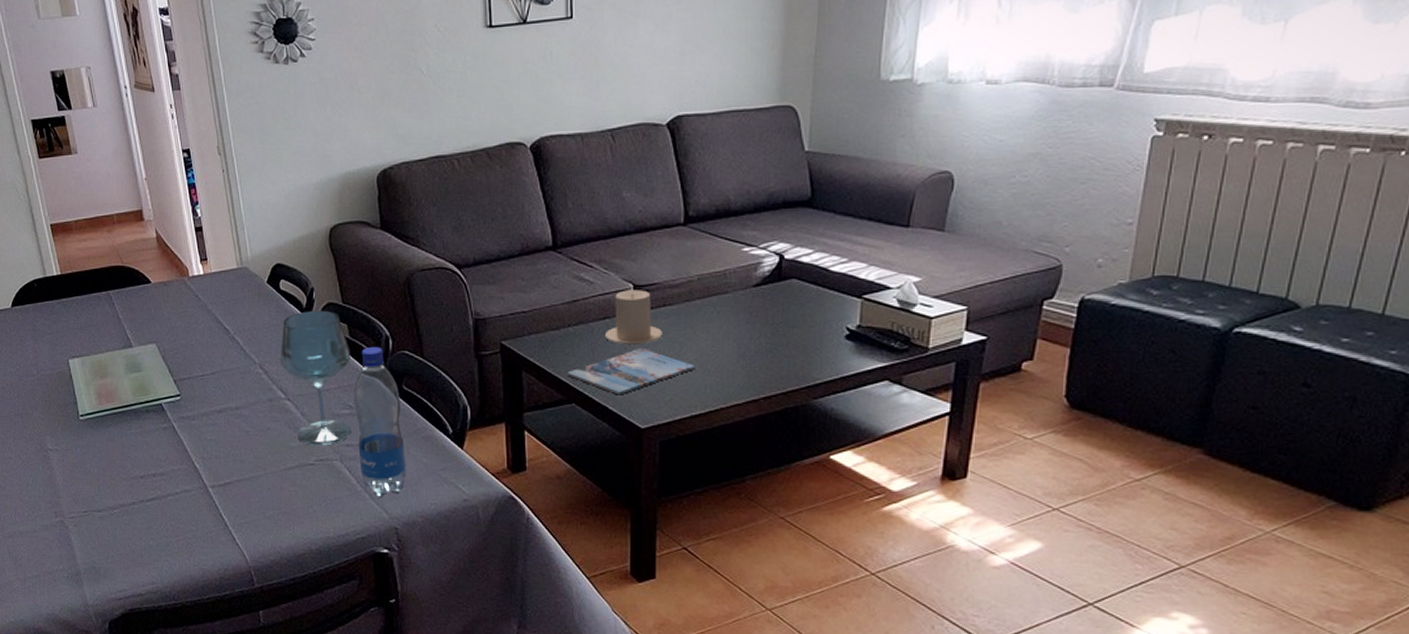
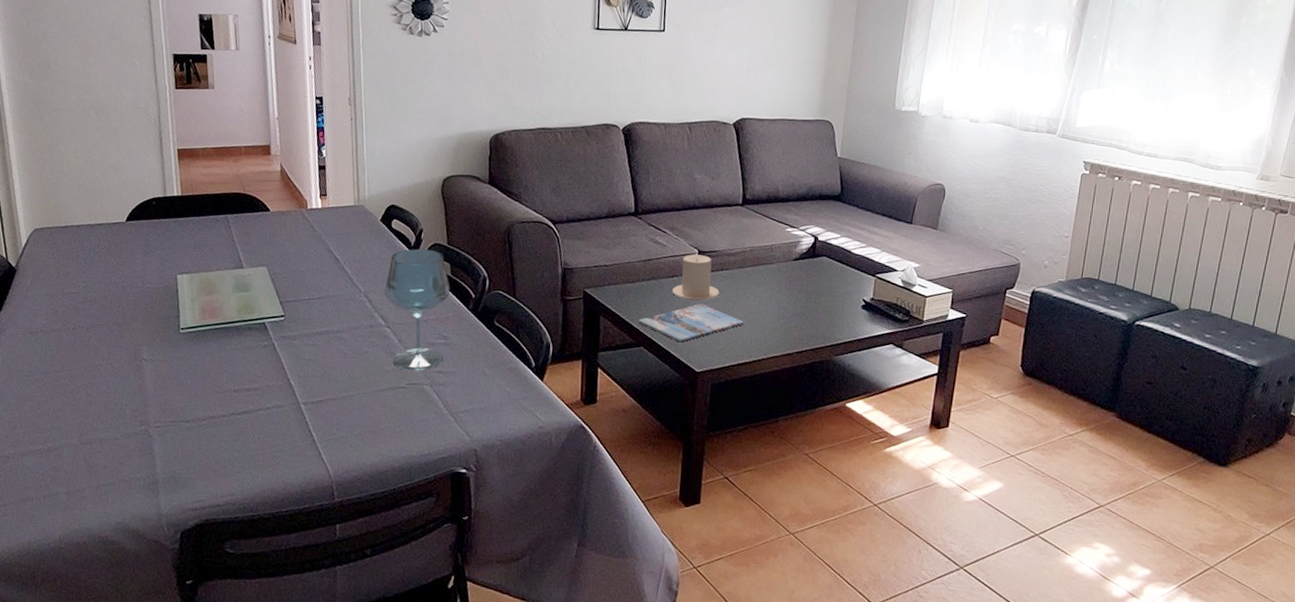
bottle: present [353,346,406,497] -> none [448,284,491,421]

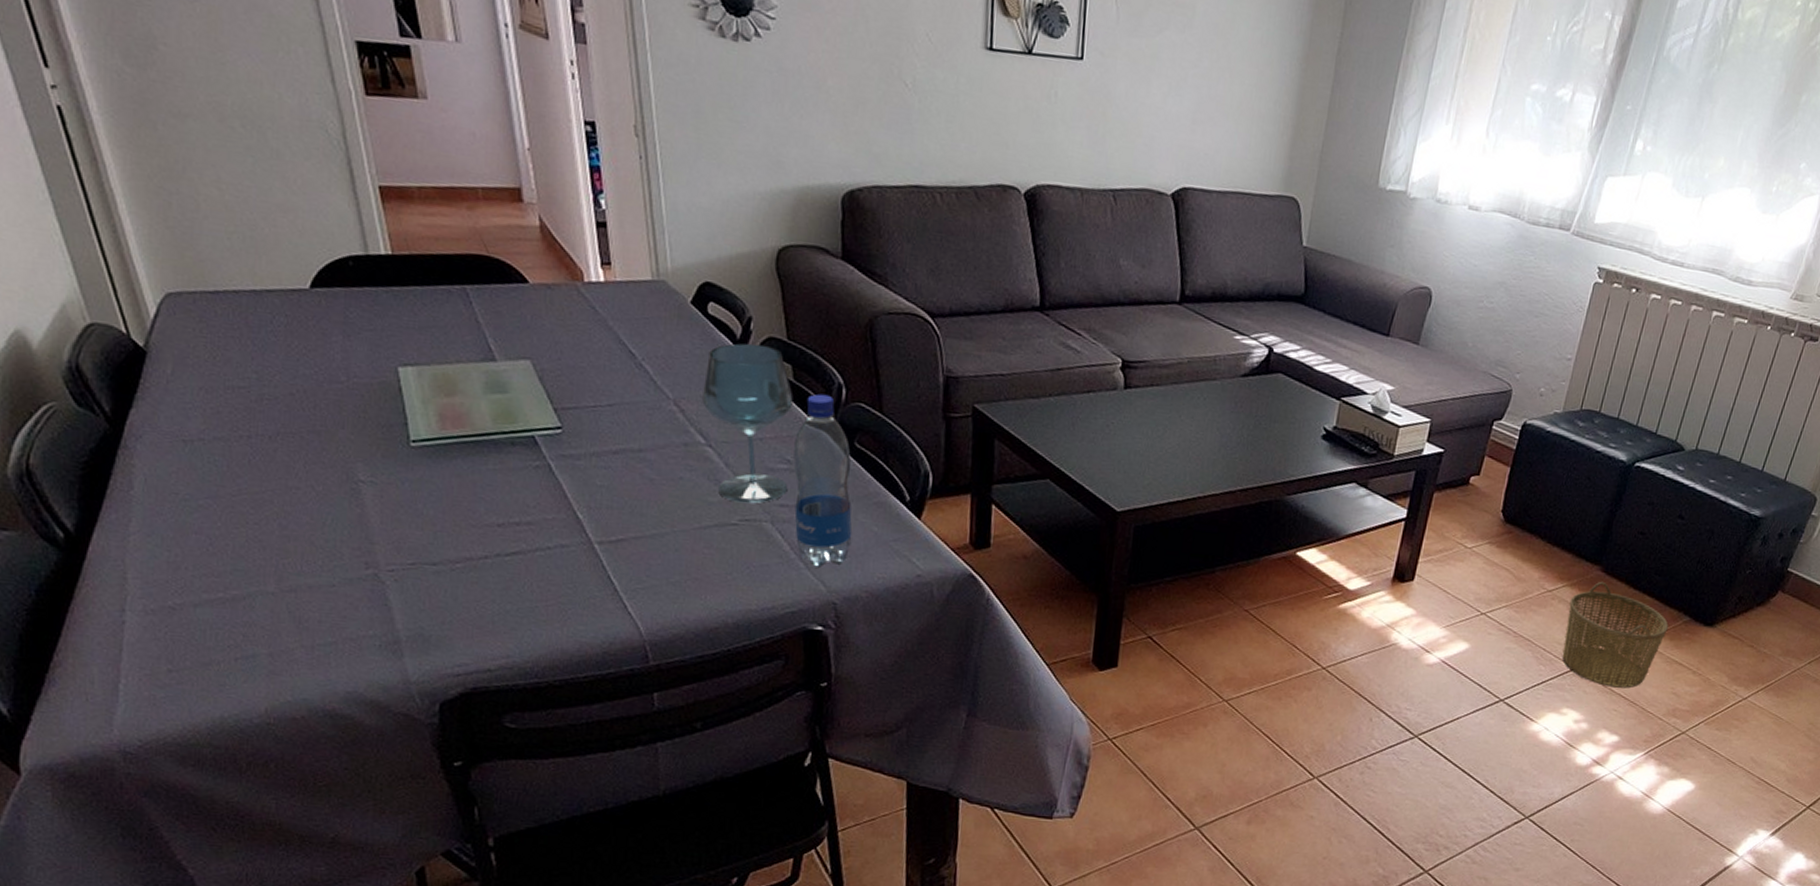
bottle: none [448,284,491,421] -> present [792,394,853,568]
magazine: present [638,304,744,343] -> none [1043,428,1177,475]
candle: present [672,254,719,301] -> none [1088,364,1148,424]
basket: none [1088,426,1184,525] -> present [1562,581,1669,689]

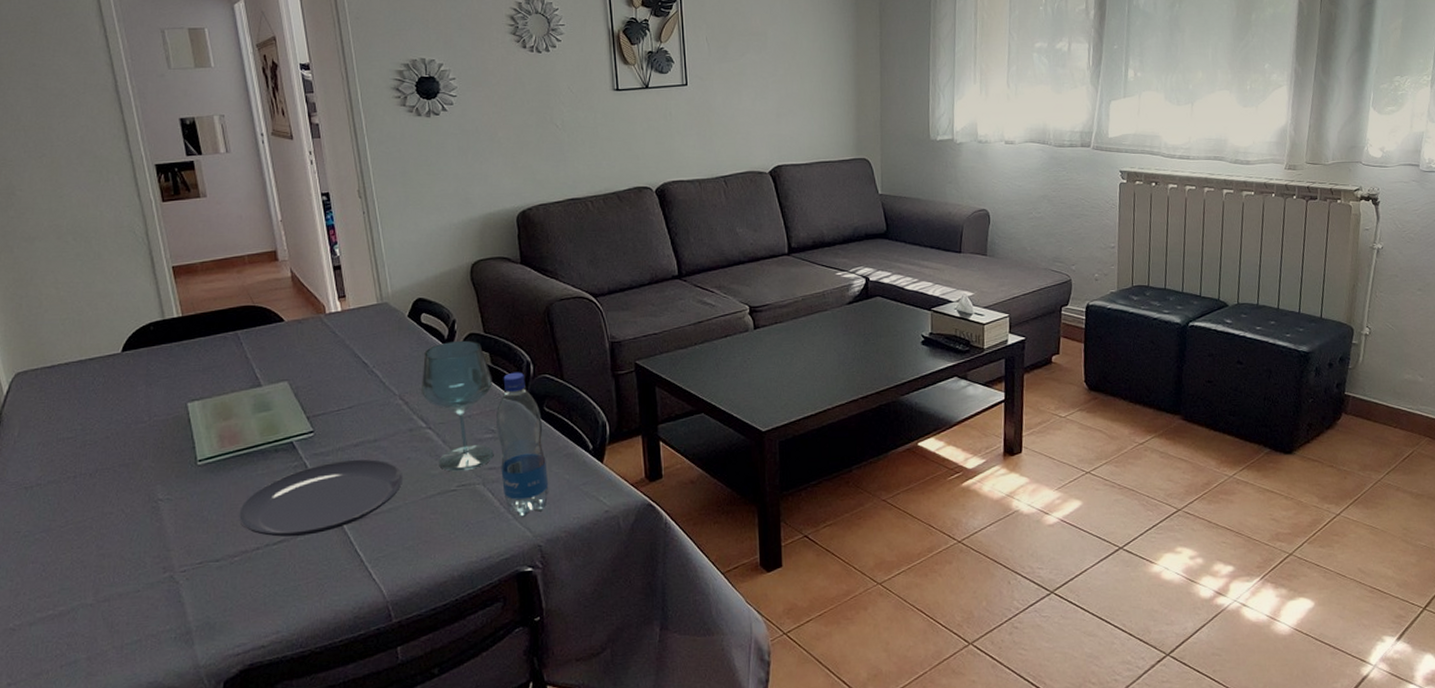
plate: none [461,468,673,551] -> present [238,459,404,537]
basket: present [1562,581,1669,689] -> none [1160,428,1253,522]

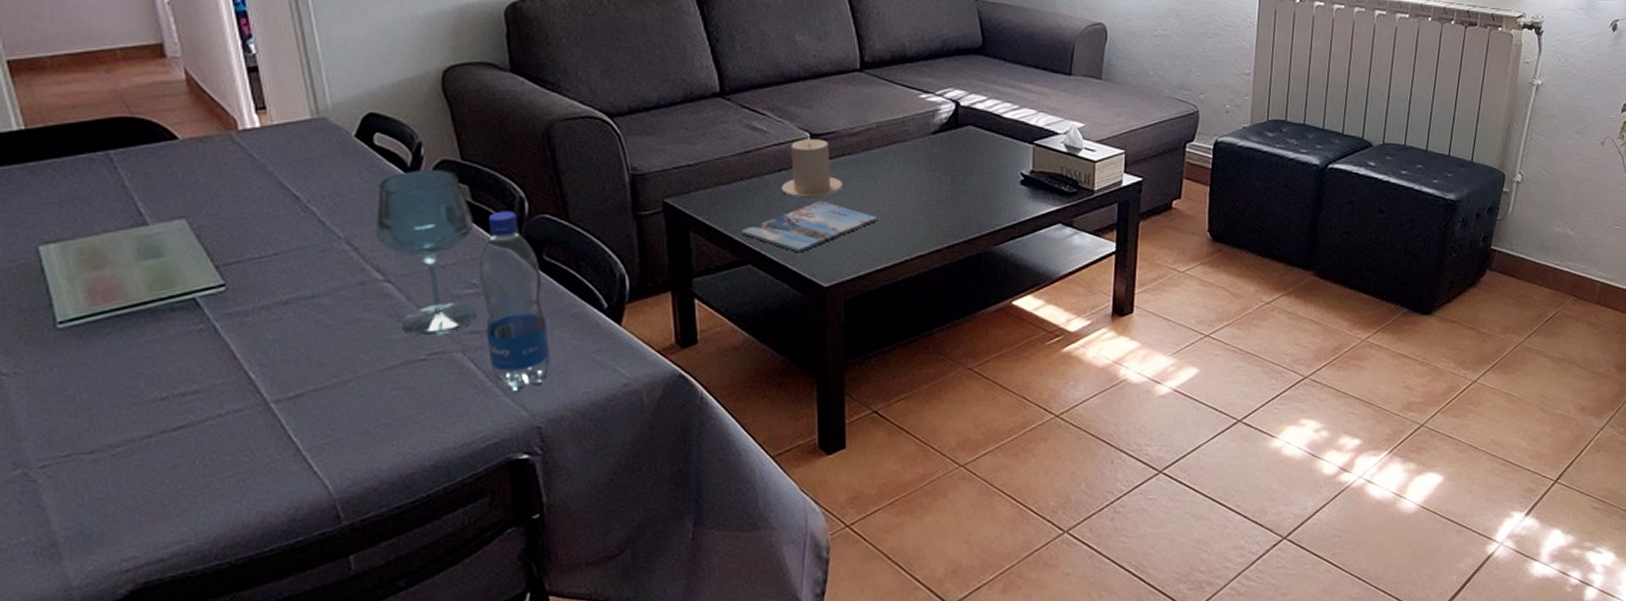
plate: present [238,459,404,537] -> none [119,320,354,421]
magazine: none [695,361,805,404] -> present [740,202,878,253]
candle: none [727,310,776,359] -> present [782,139,843,199]

